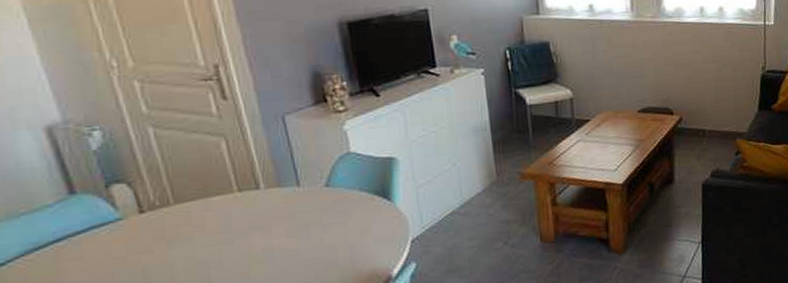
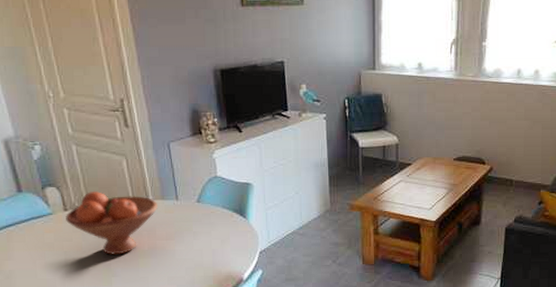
fruit bowl: none [142,183,274,265] -> present [66,190,159,255]

